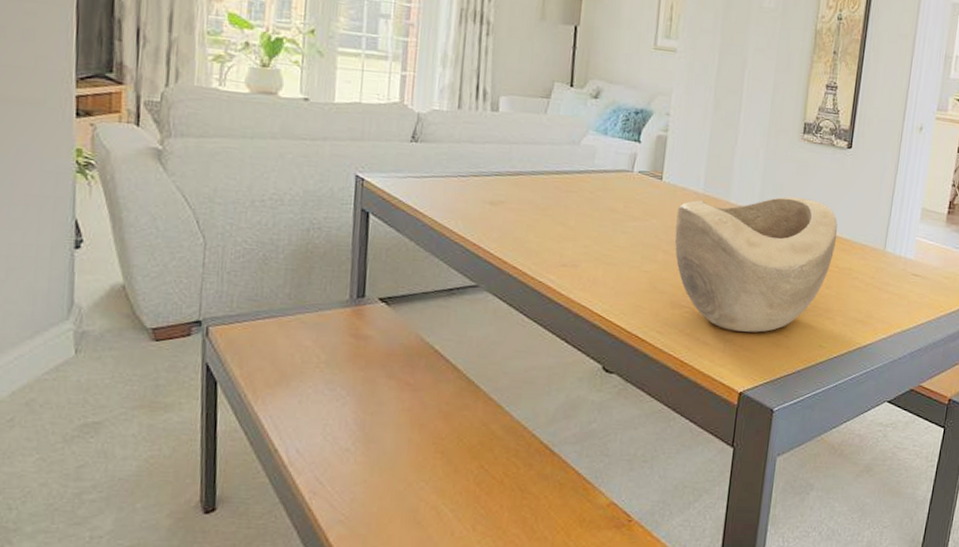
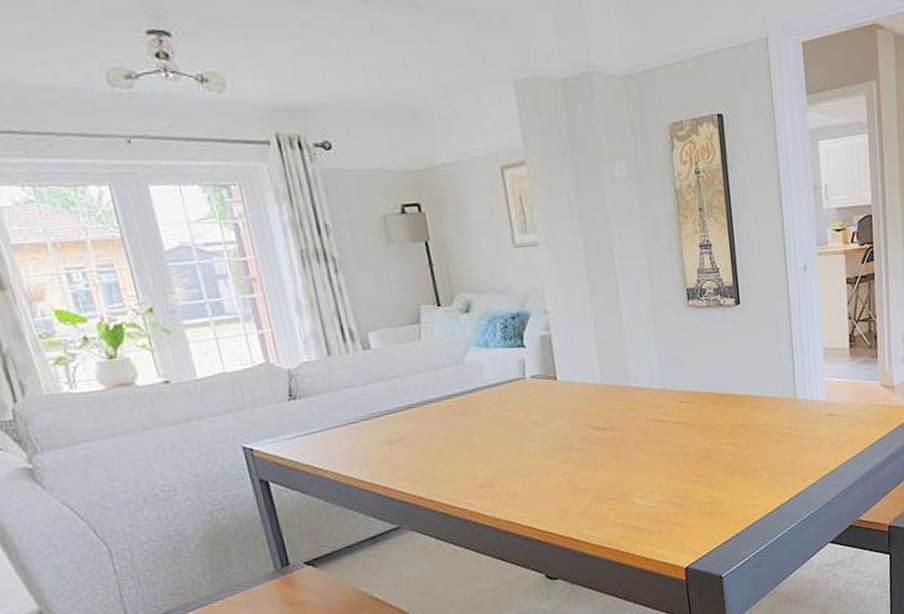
decorative bowl: present [674,196,838,333] -> none [580,364,746,512]

